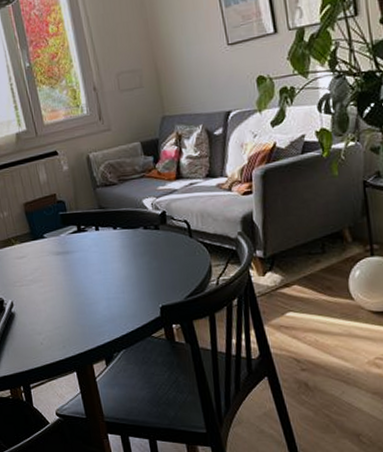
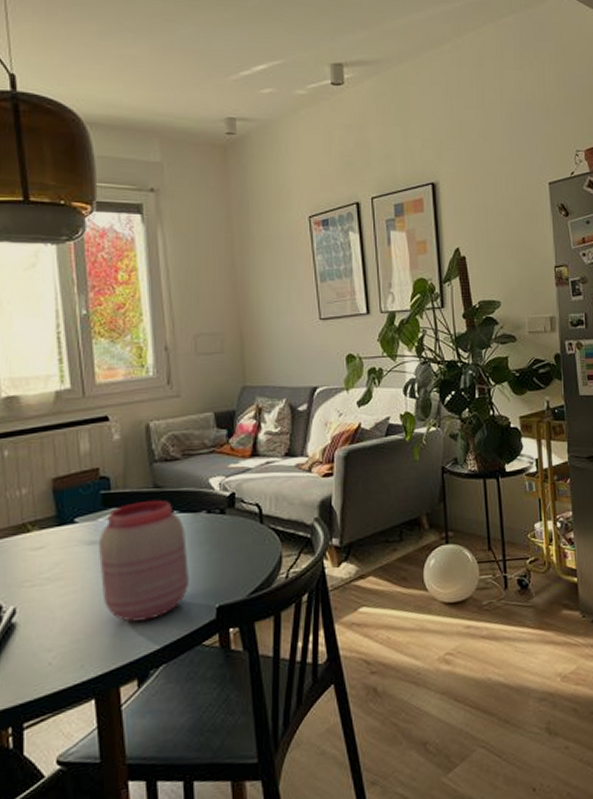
jar: none [63,218,136,316] -> present [99,499,189,622]

